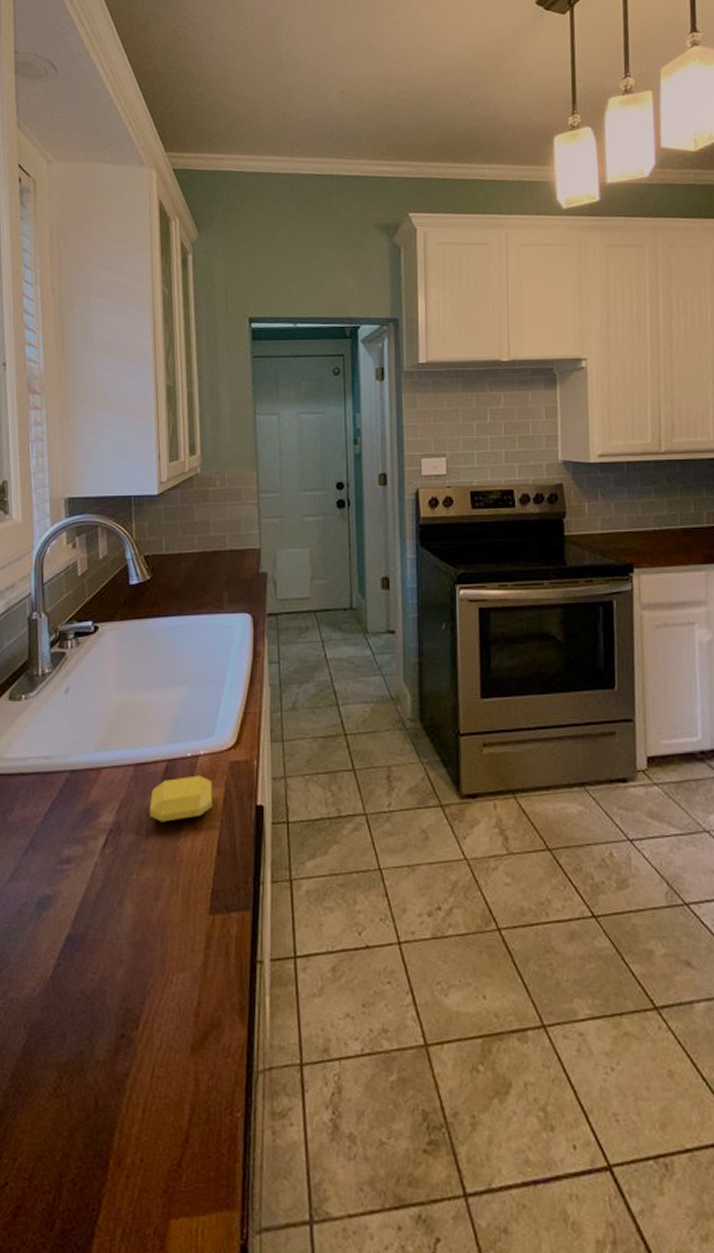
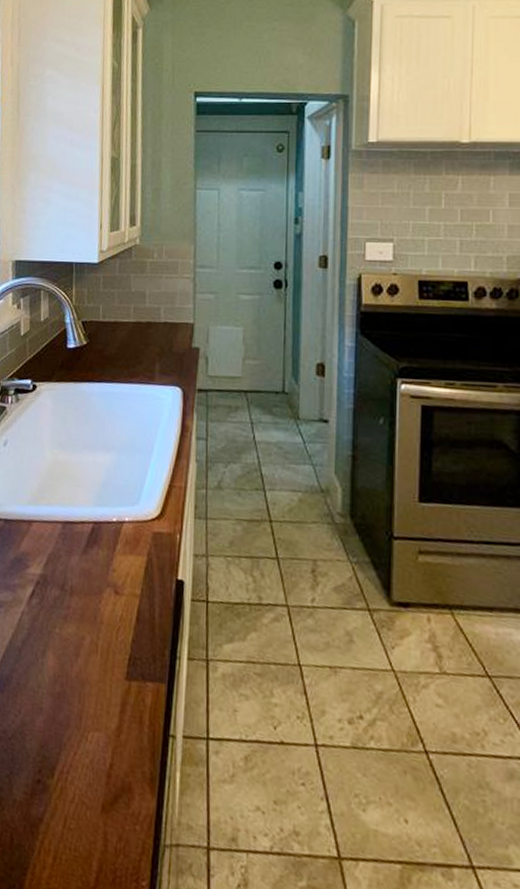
soap bar: present [149,775,213,822] -> none [74,541,135,583]

